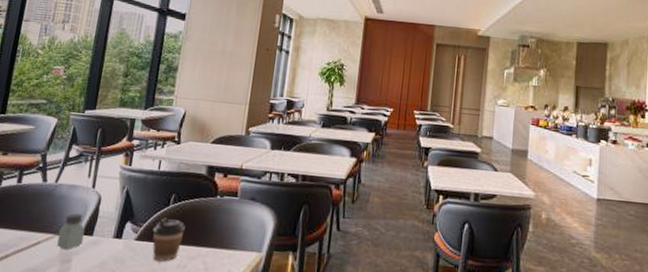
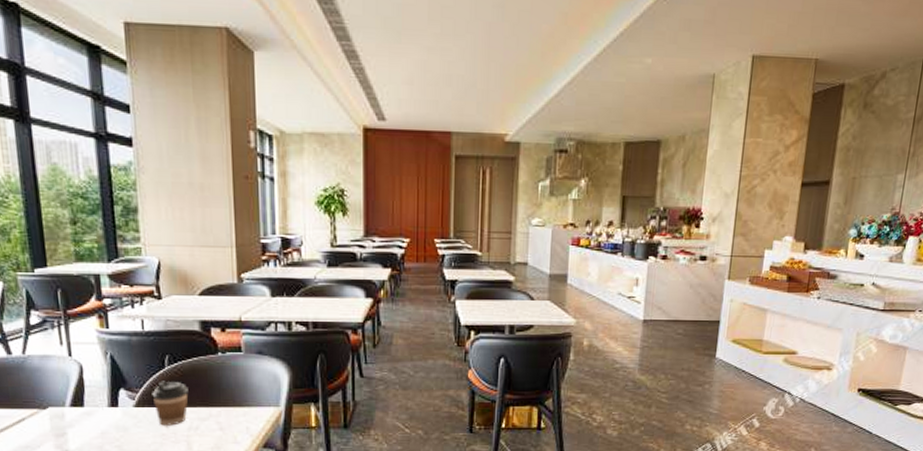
saltshaker: present [57,213,85,249] -> none [43,385,75,423]

